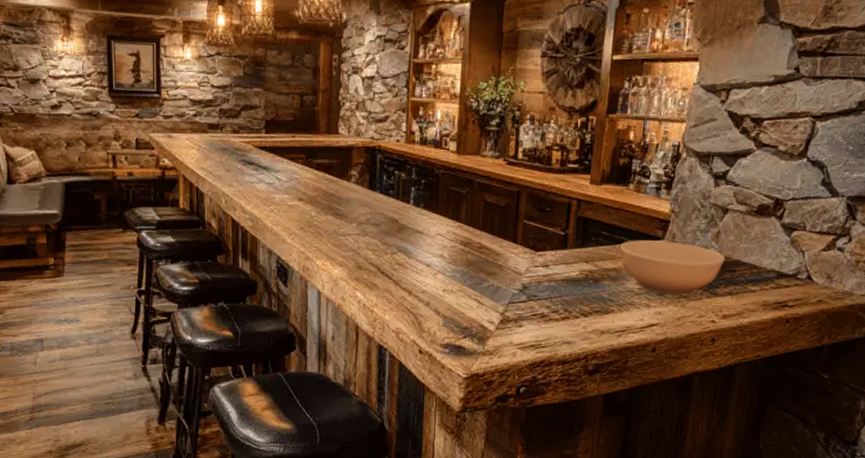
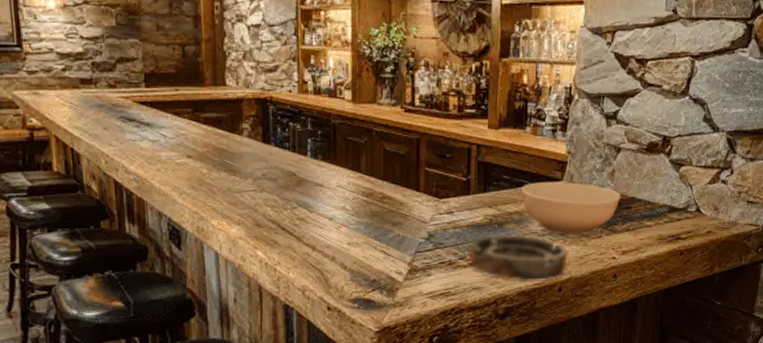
ashtray: none [562,290,665,339] -> present [470,234,568,280]

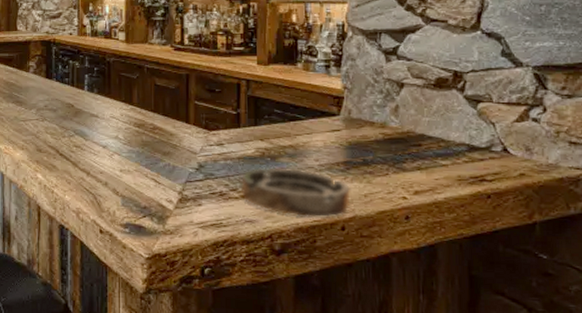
bowl: present [520,182,621,234] -> none [293,117,408,171]

